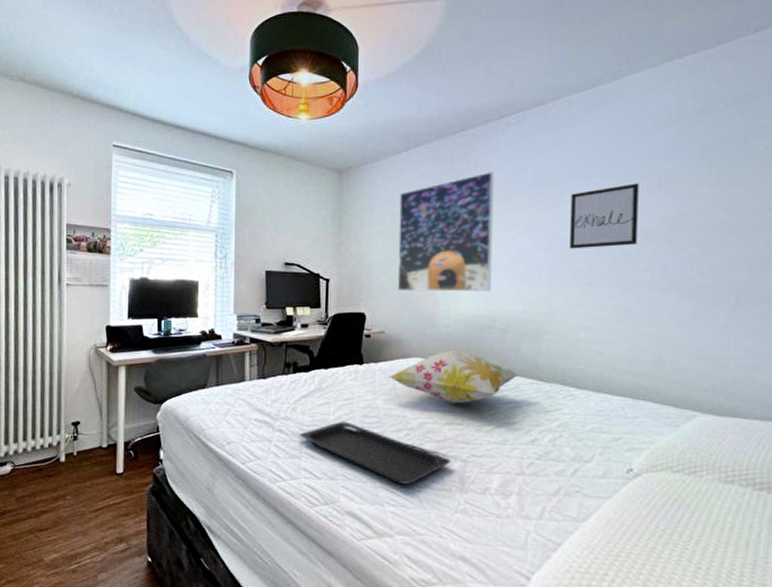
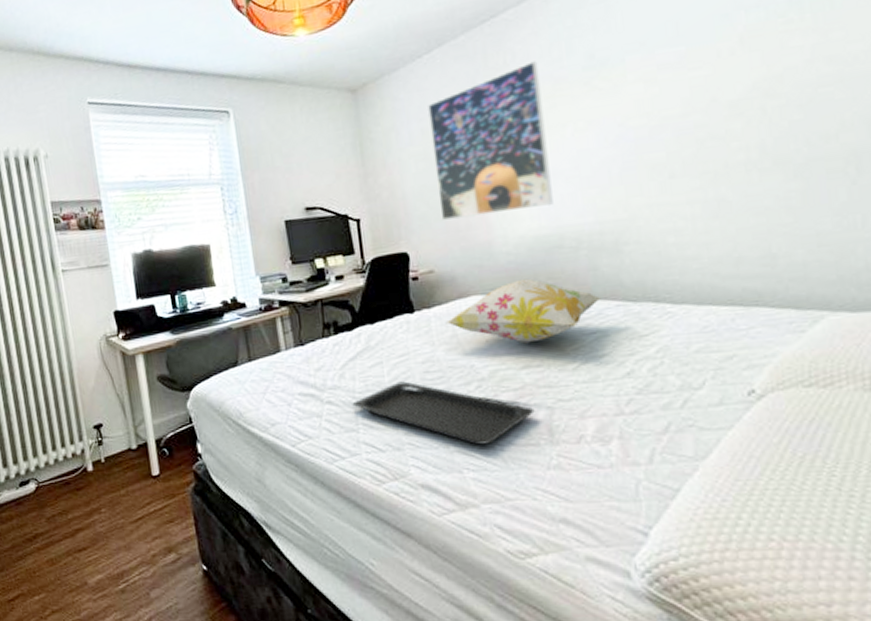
wall art: present [569,183,639,249] -> none [634,46,724,139]

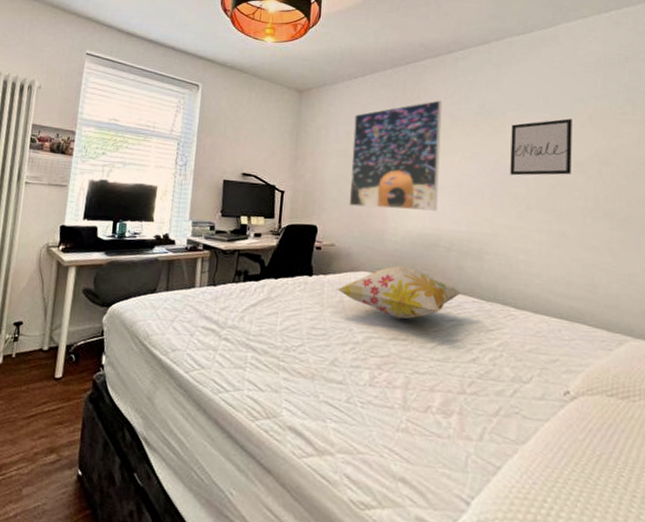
serving tray: present [352,381,535,445] -> none [245,332,395,400]
wall art: none [634,46,724,139] -> present [510,118,572,176]

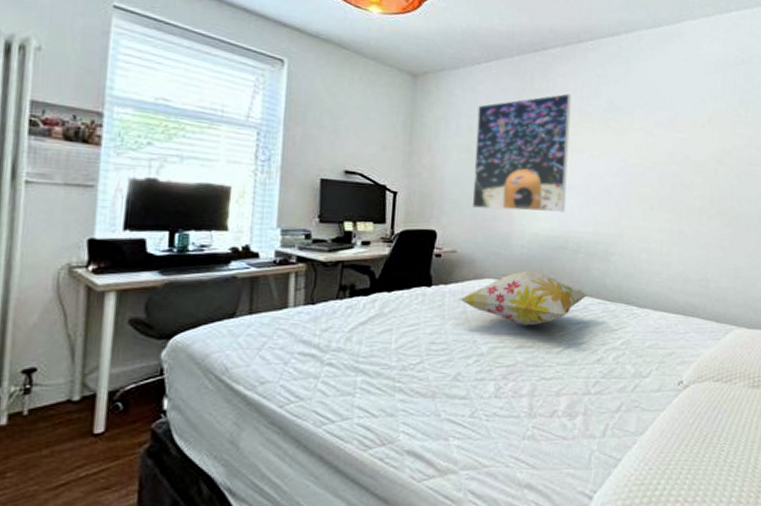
wall art: present [510,118,572,176] -> none [636,118,694,175]

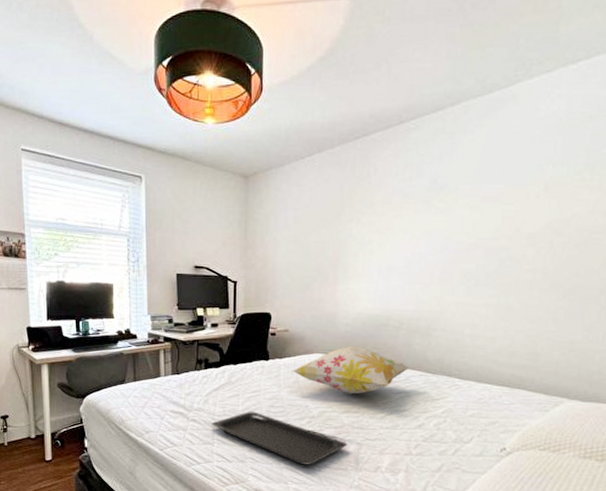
serving tray: none [353,350,521,415] -> present [211,411,348,465]
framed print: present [472,93,572,212] -> none [300,177,393,293]

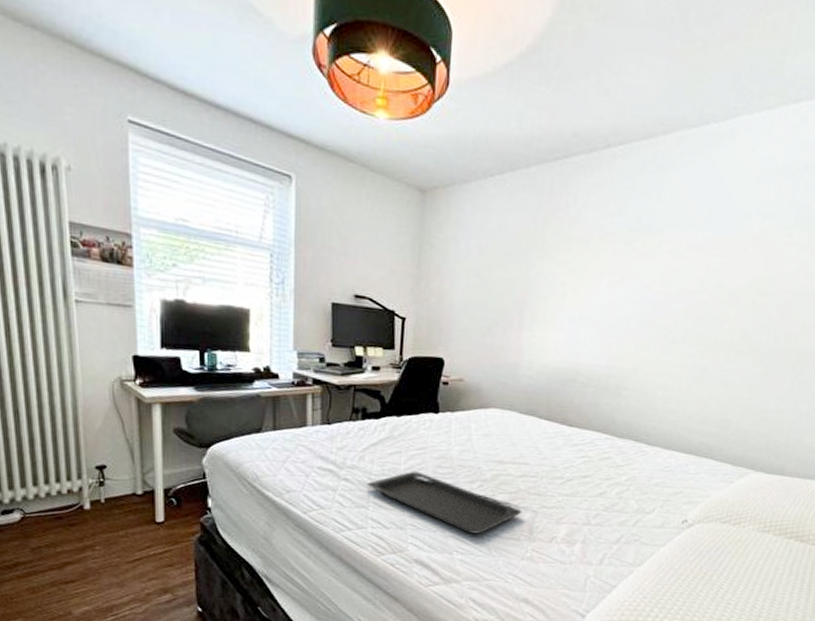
decorative pillow: present [291,345,410,395] -> none [464,401,596,457]

